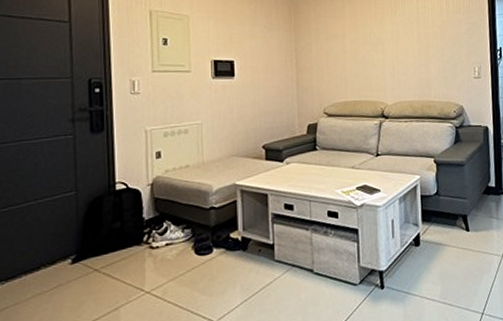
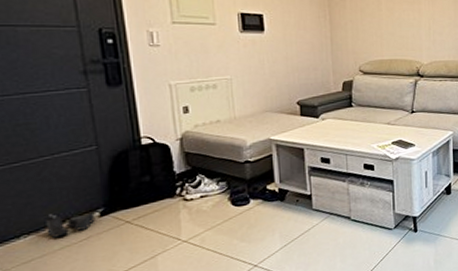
boots: none [22,258,67,285] -> present [46,211,96,238]

